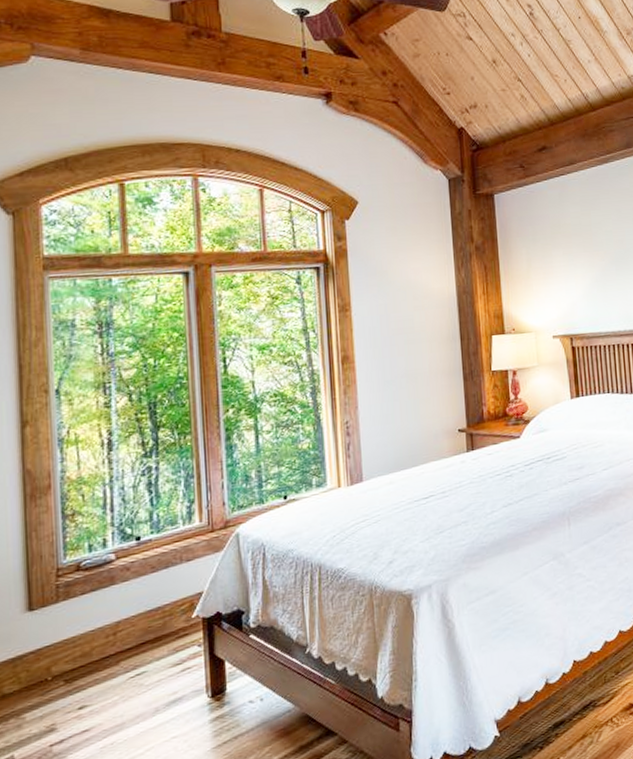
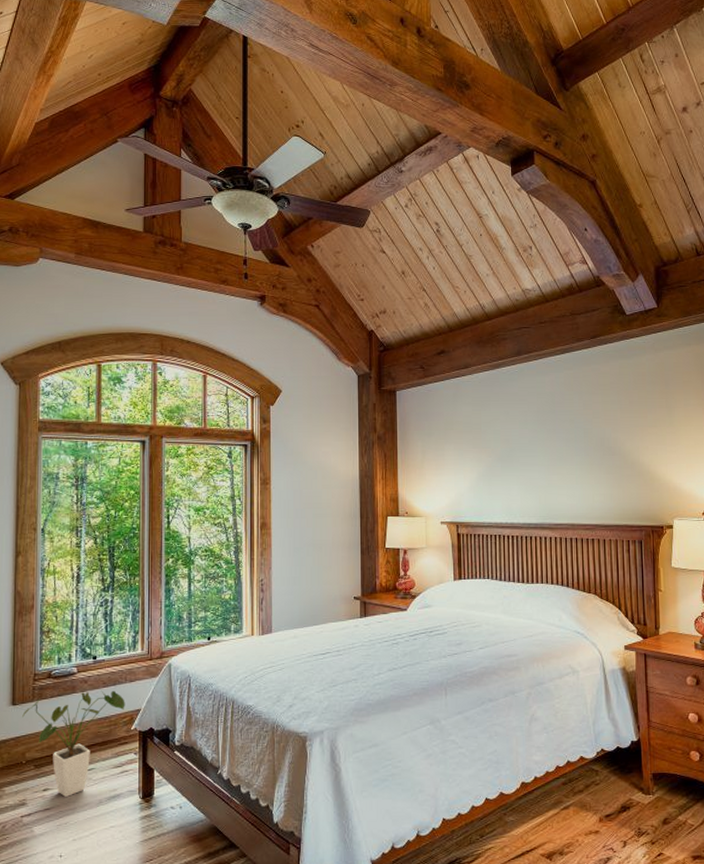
house plant: none [43,574,183,712] -> present [22,690,125,797]

